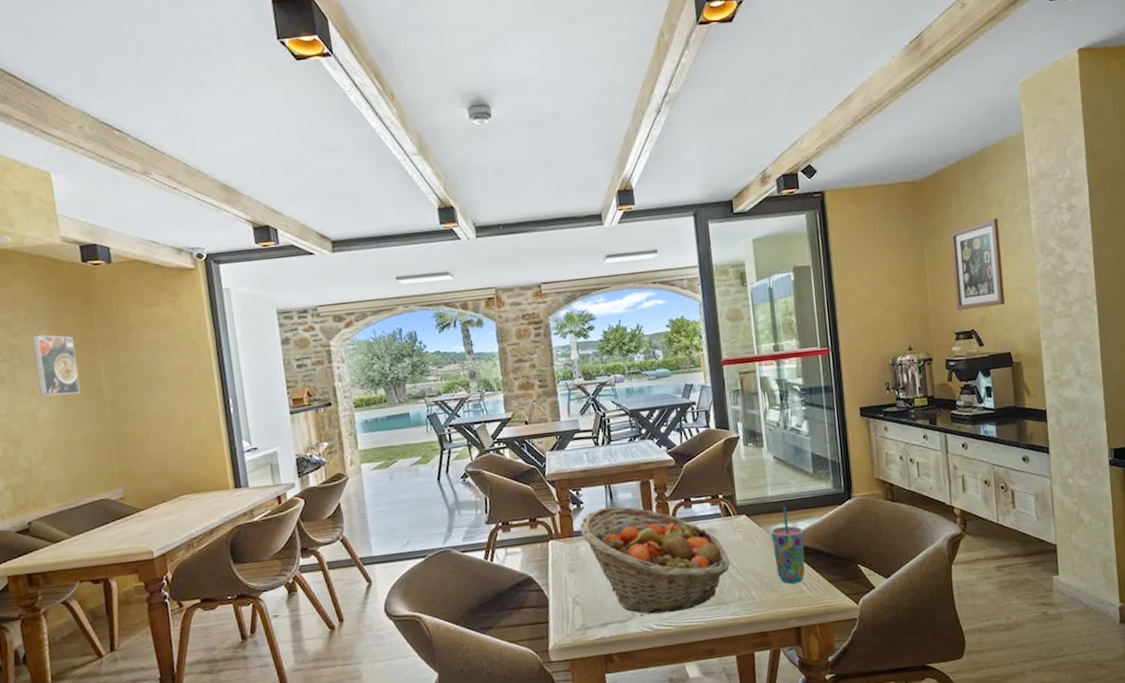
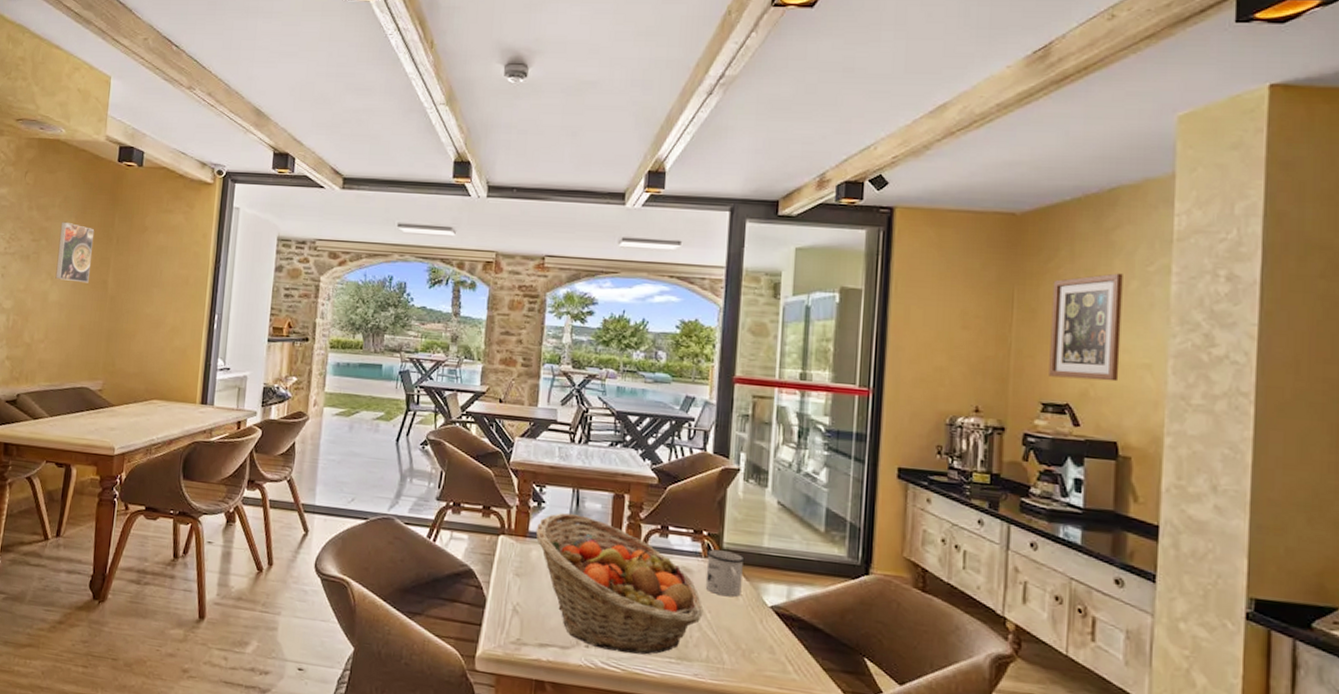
mug: none [725,506,757,545] -> present [705,548,745,597]
cup: present [770,506,805,584] -> none [758,563,800,660]

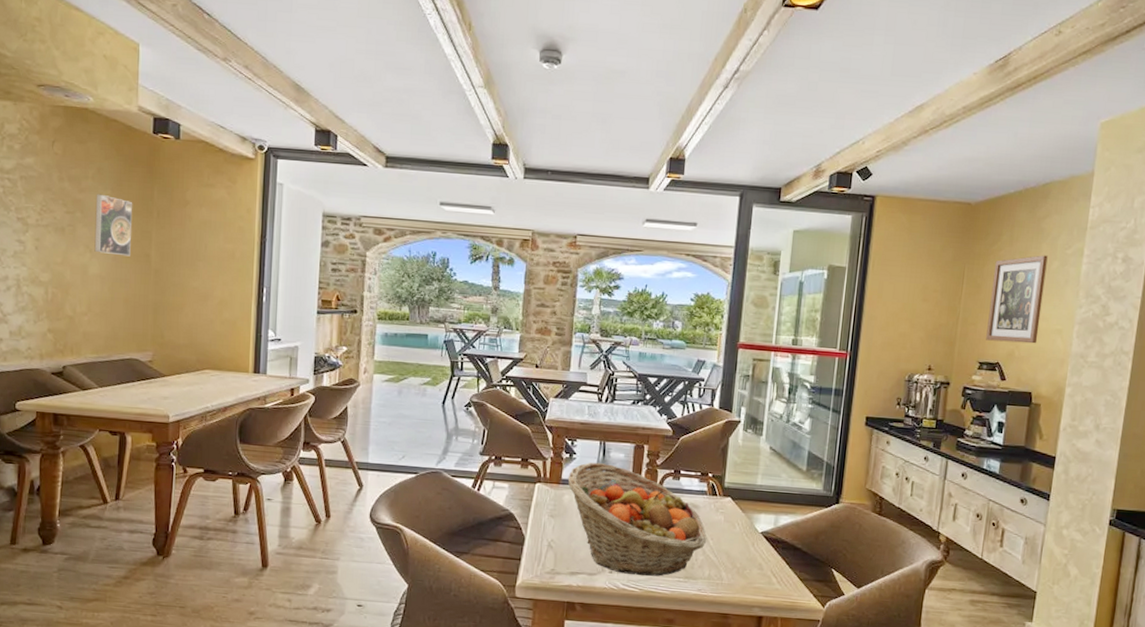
mug: present [705,548,745,597] -> none [709,487,742,526]

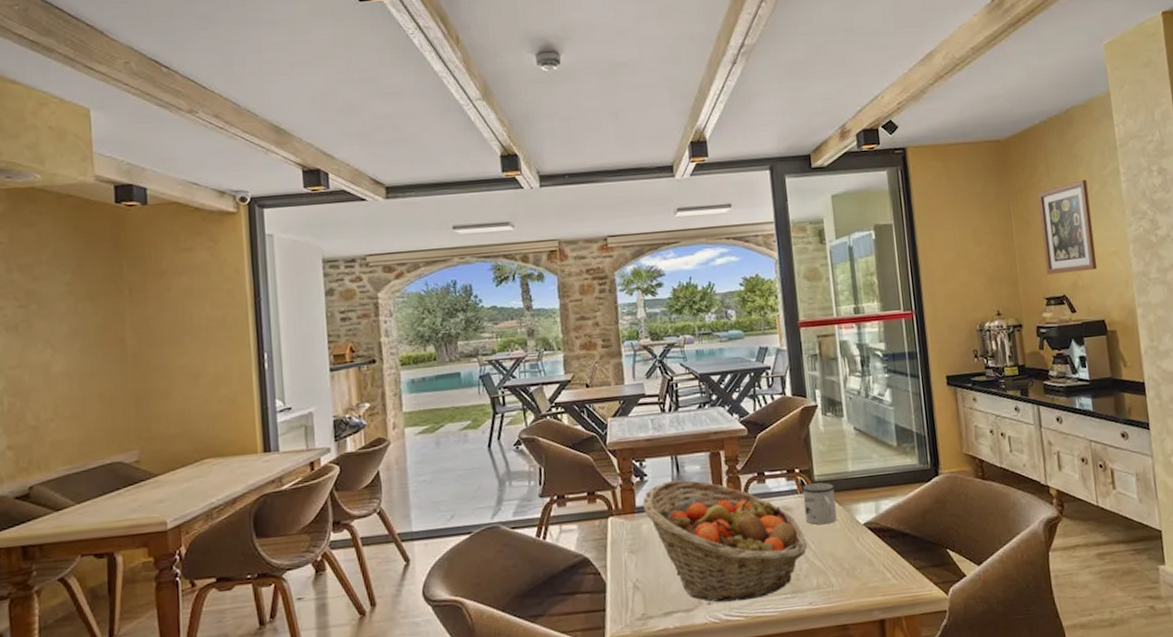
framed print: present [94,194,132,257] -> none [53,279,101,347]
mug: none [709,487,742,526] -> present [802,481,837,525]

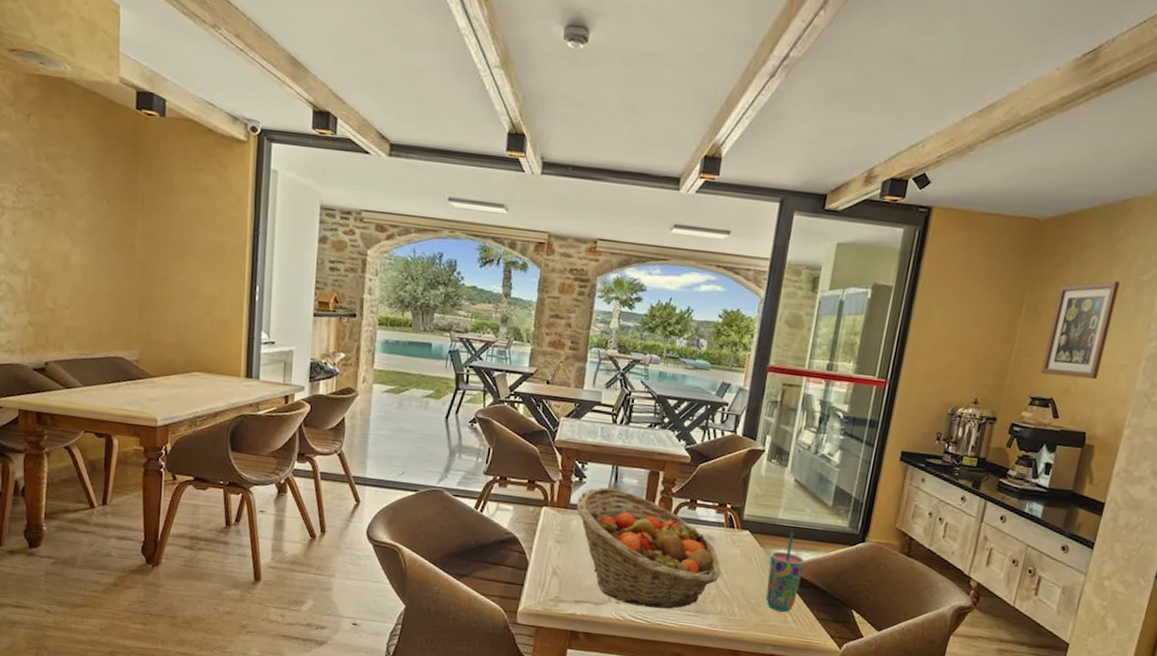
mug: present [802,481,837,525] -> none [725,519,761,561]
cup: none [851,483,889,570] -> present [765,532,805,612]

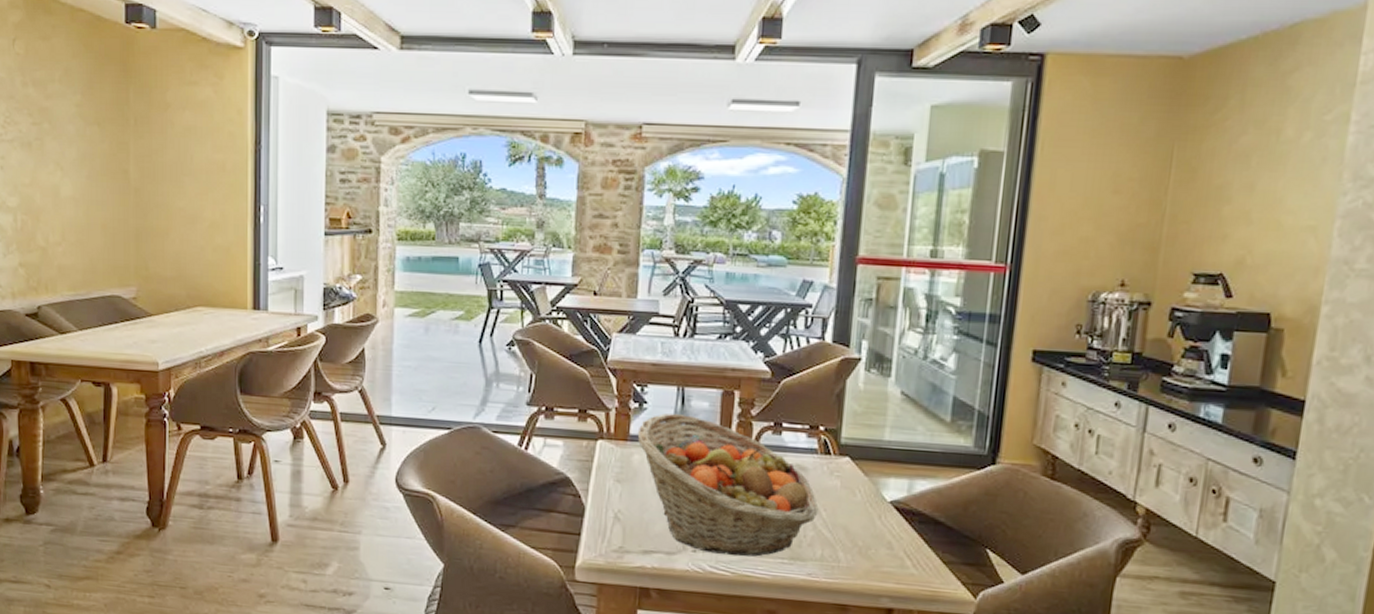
cup: present [765,532,805,612] -> none [876,457,922,555]
wall art: present [1041,281,1120,380] -> none [1204,124,1297,247]

